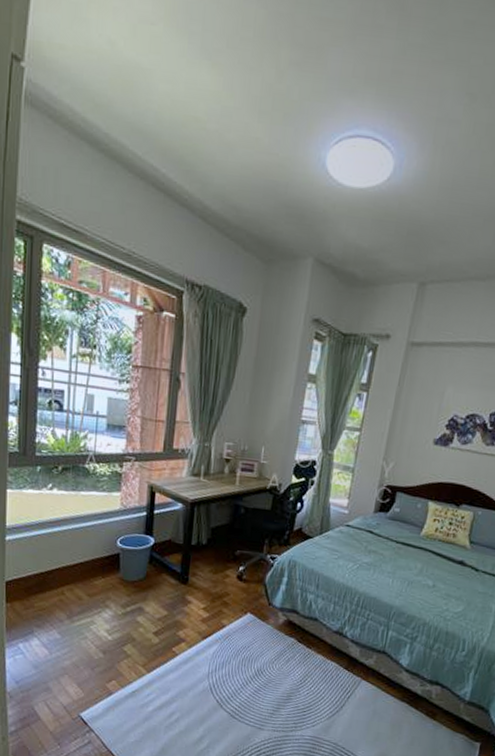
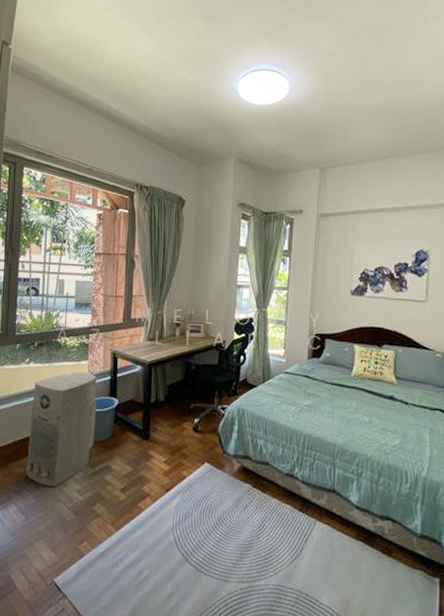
air purifier: none [49,504,131,624] -> present [26,372,97,487]

